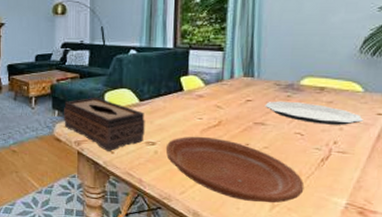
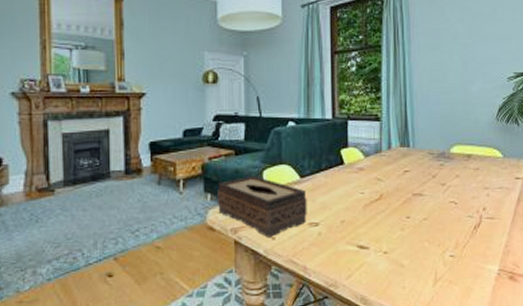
plate: present [165,136,305,204] -> none [329,212,462,278]
plate: present [264,101,363,125] -> none [421,170,505,192]

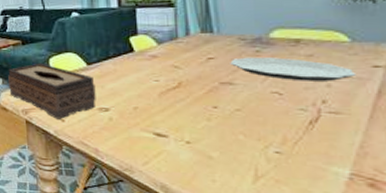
plate: none [421,170,505,192] -> present [230,57,355,81]

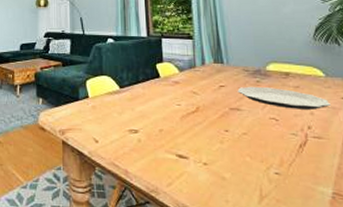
tissue box: present [8,62,96,119] -> none [48,84,127,140]

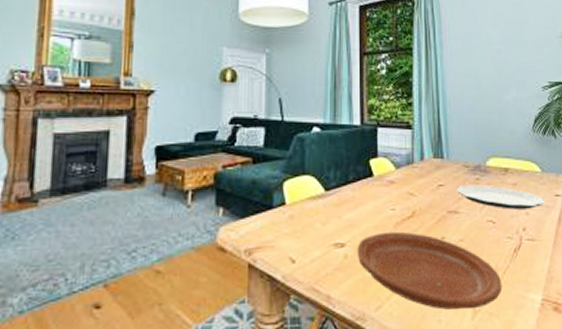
plate: none [148,123,289,195] -> present [357,231,503,310]

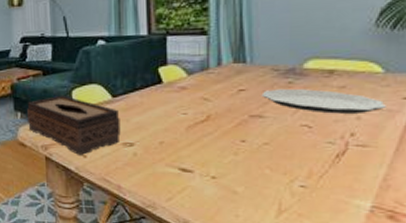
tissue box: none [231,187,332,260] -> present [27,95,121,155]
plate: present [357,231,503,310] -> none [146,134,317,209]

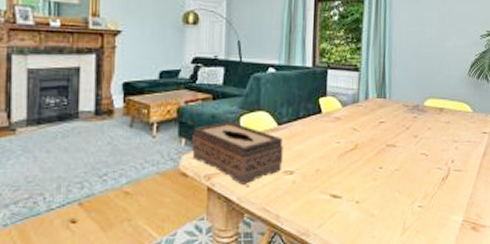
plate: present [261,88,386,114] -> none [395,122,473,144]

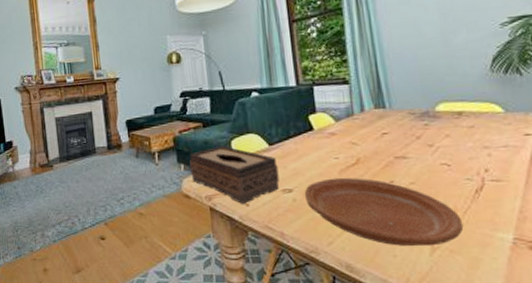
plate: none [304,161,430,228] -> present [304,177,464,247]

